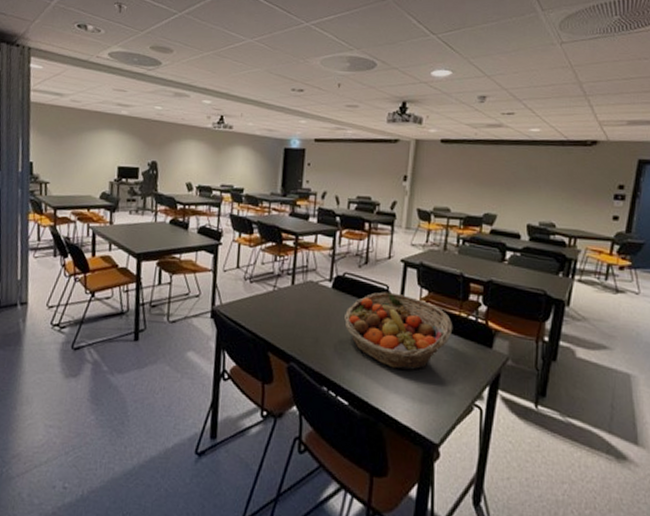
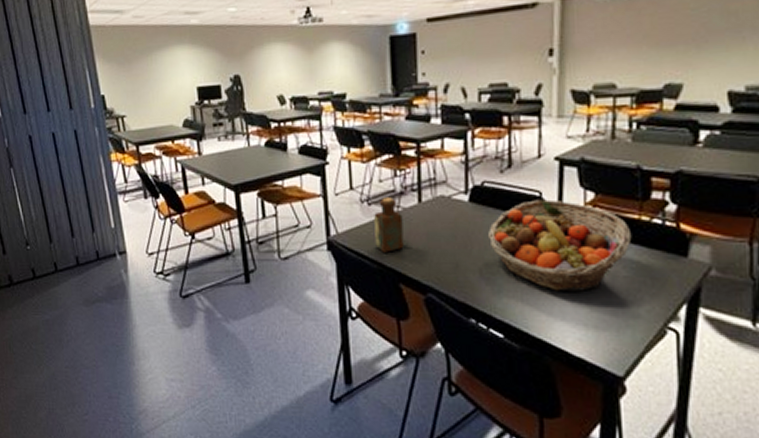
bottle: none [252,278,278,324] -> present [374,197,404,253]

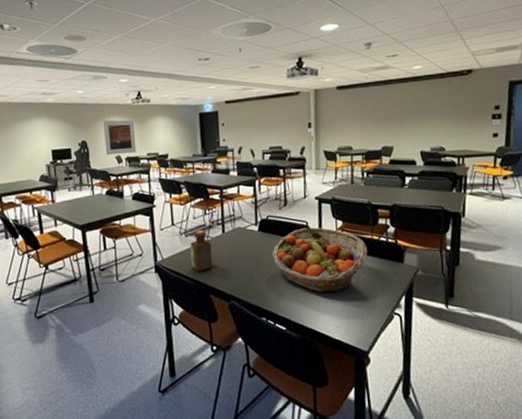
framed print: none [260,46,304,95] -> present [103,119,136,156]

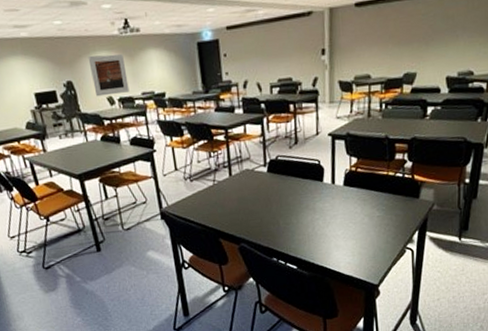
bottle: present [190,230,213,272] -> none [196,174,221,217]
fruit basket: present [273,227,368,293] -> none [283,165,383,232]

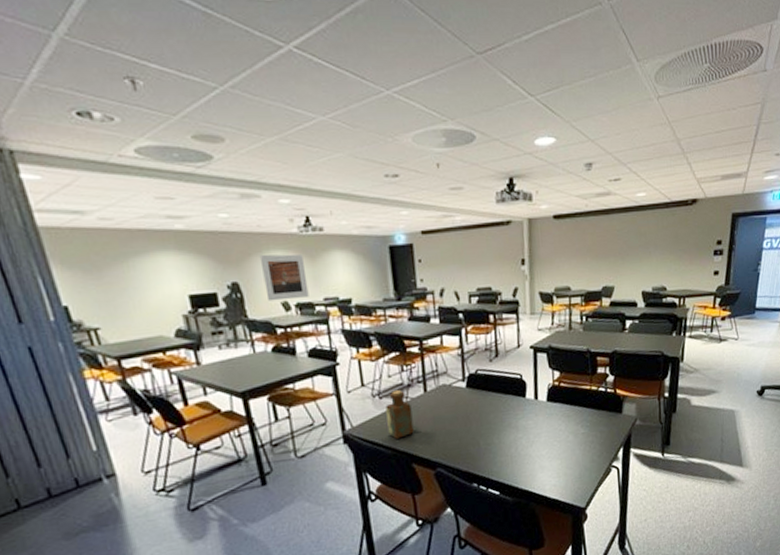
bottle: none [196,174,221,217] -> present [385,390,414,439]

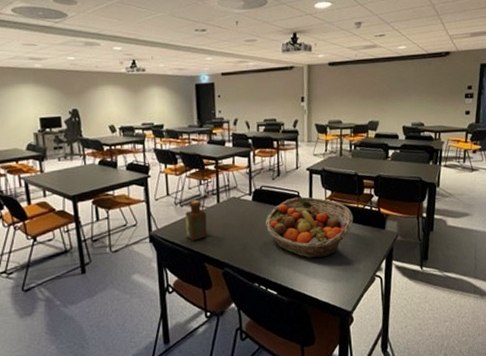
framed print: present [259,254,309,302] -> none [95,88,131,125]
fruit basket: none [483,380,587,451] -> present [266,196,354,258]

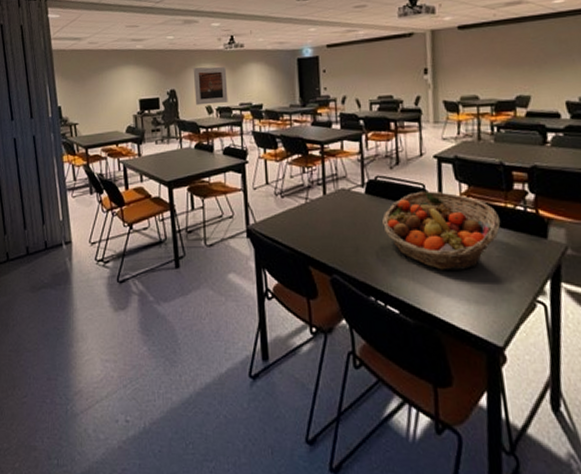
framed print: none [95,88,131,125] -> present [193,66,228,106]
bottle: present [185,200,207,241] -> none [286,191,312,239]

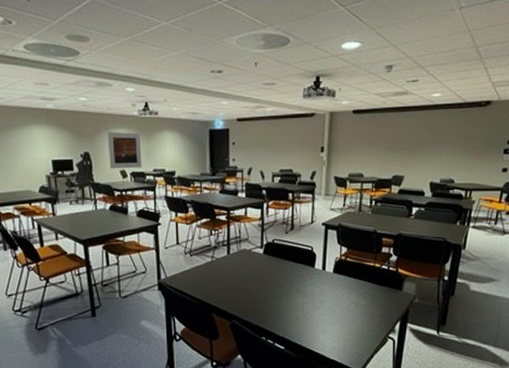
fruit basket: present [382,191,501,270] -> none [276,252,369,315]

